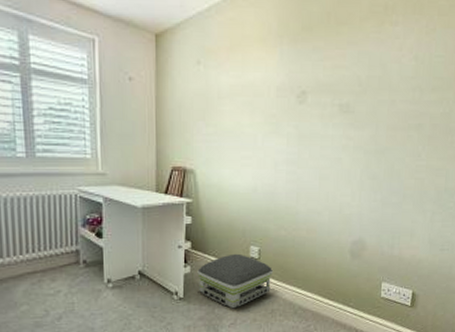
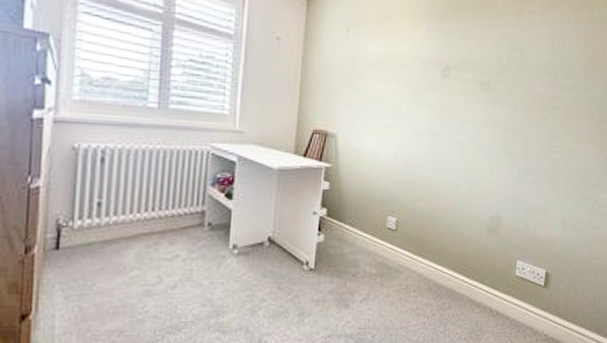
air purifier: present [197,253,274,309] -> none [331,223,410,283]

